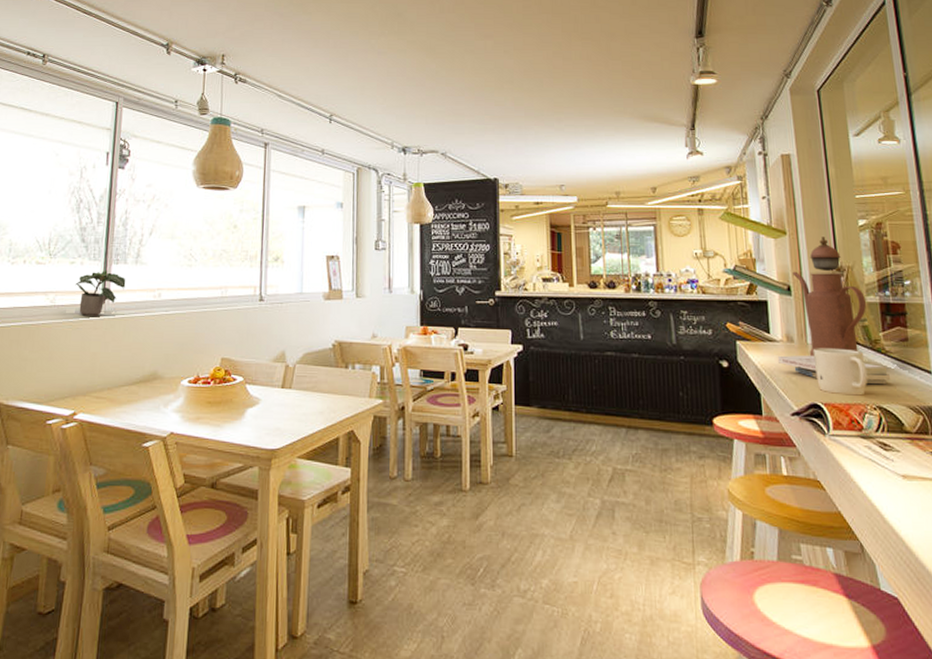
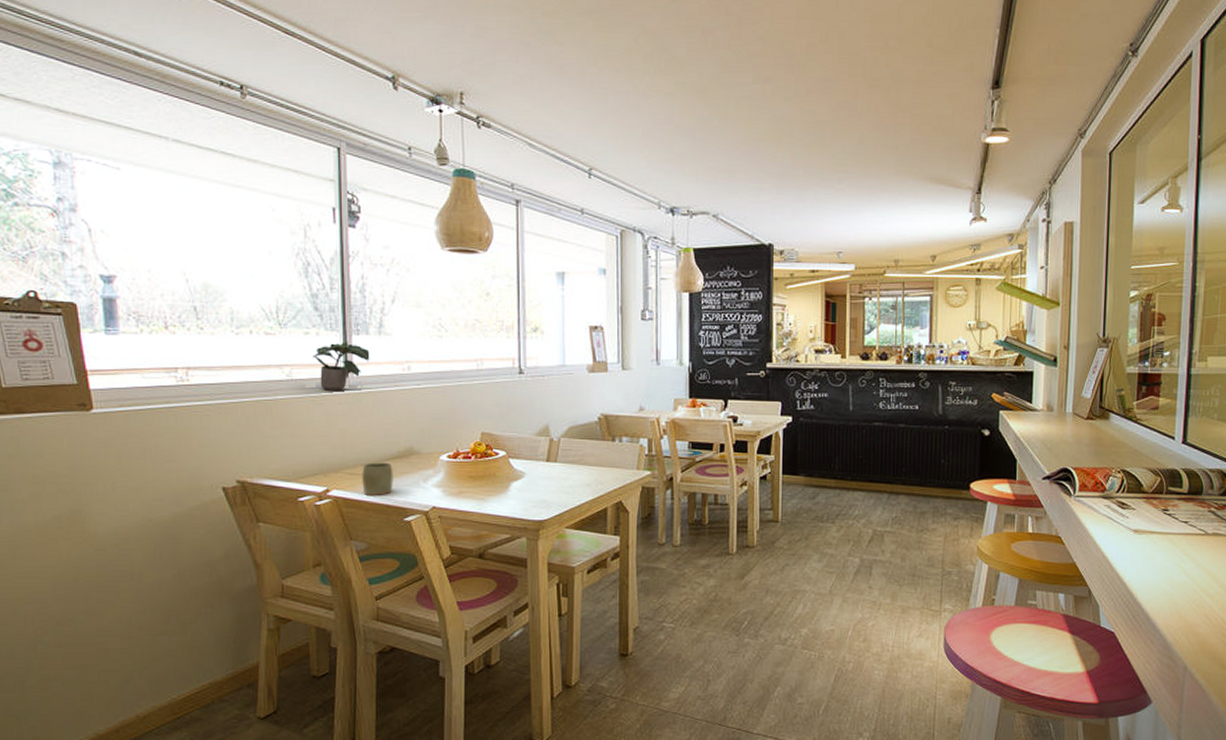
mug: none [106,386,137,420] -> present [362,462,393,495]
books: present [777,355,890,384] -> none [1036,423,1137,449]
coffeepot: present [792,237,867,356] -> none [1060,308,1126,424]
mug: present [812,348,868,396] -> none [1069,416,1117,460]

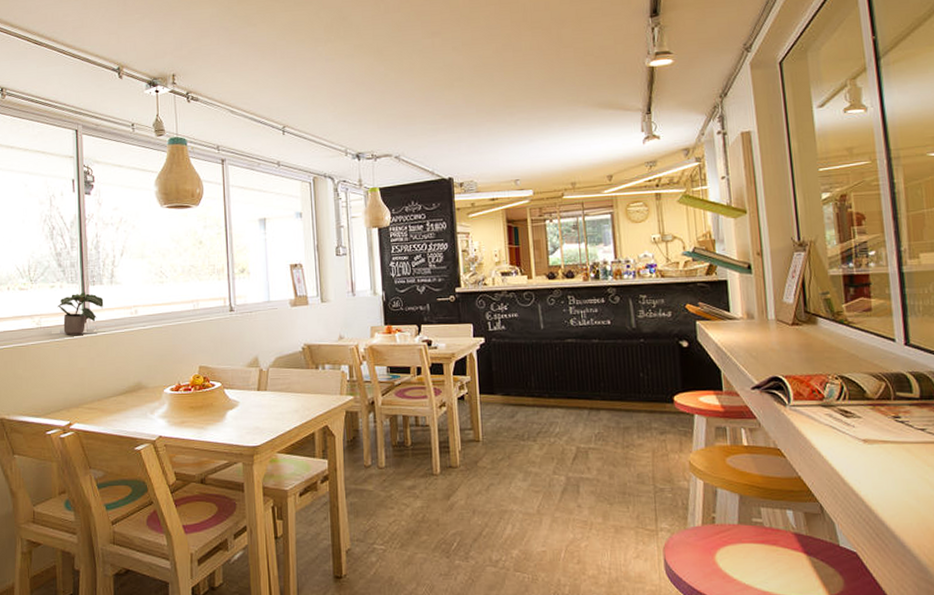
mug: present [362,462,393,495] -> none [99,397,125,427]

